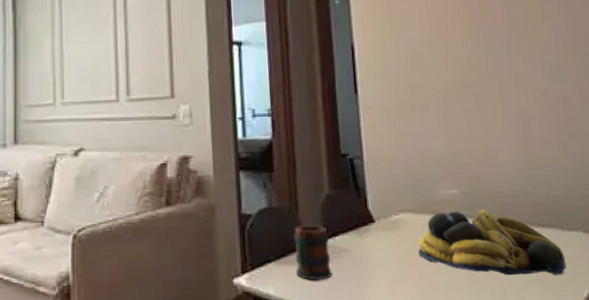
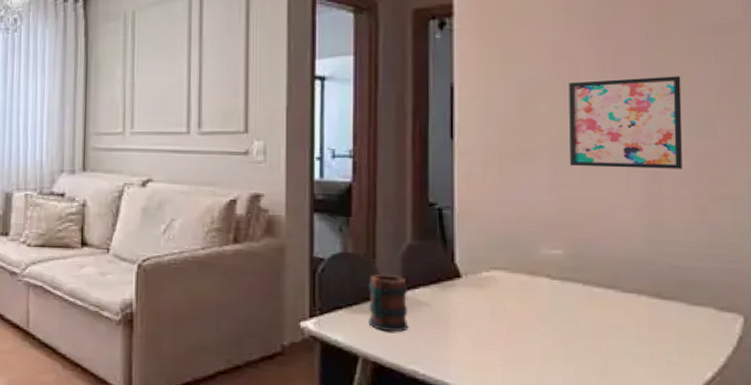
fruit bowl: present [418,209,567,276] -> none [509,273,688,354]
wall art: none [448,30,545,113] -> present [569,76,683,169]

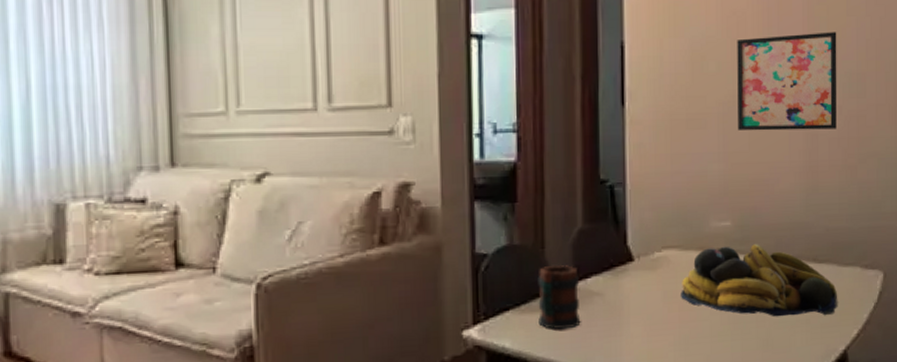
fruit bowl: none [509,273,688,354] -> present [681,244,838,317]

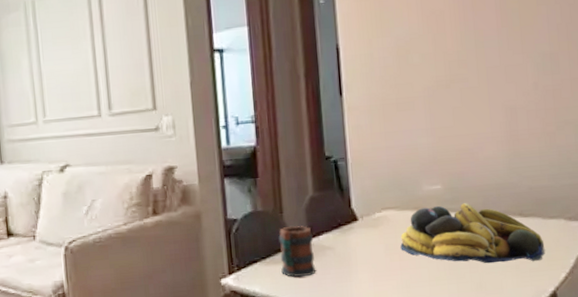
wall art: present [737,32,837,131] -> none [437,20,534,109]

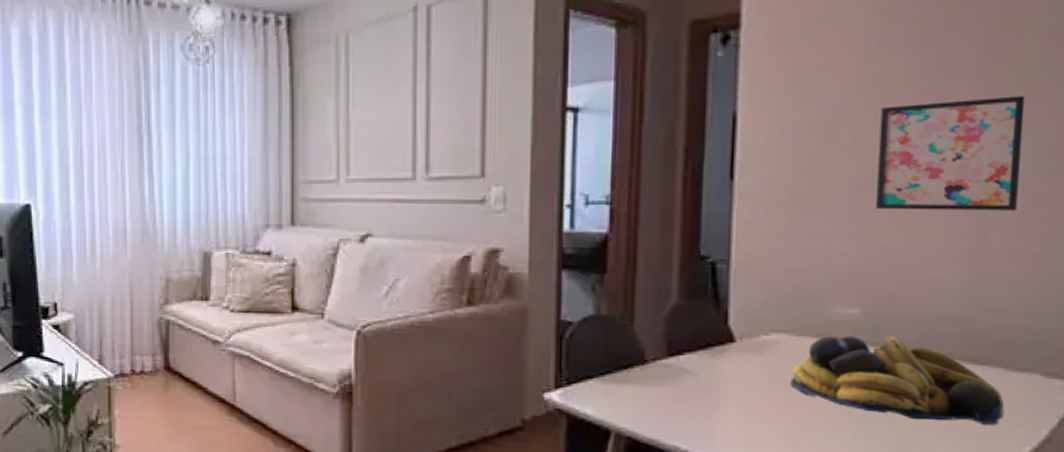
mug: present [278,225,316,277] -> none [623,338,670,404]
wall art: none [437,20,534,109] -> present [876,96,1025,211]

